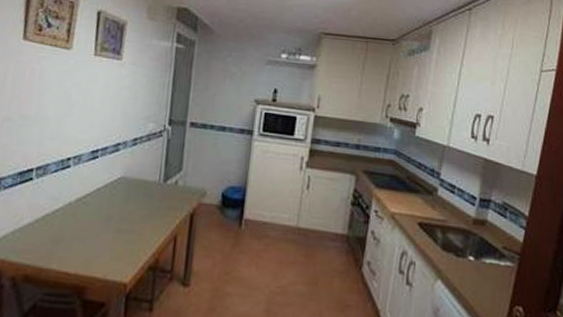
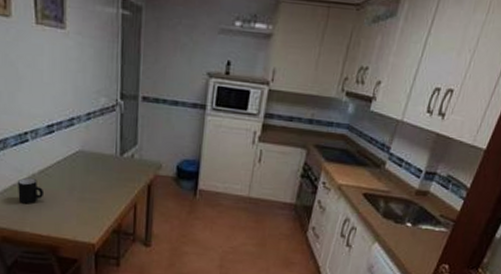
mug: none [49,206,79,236] -> present [18,177,45,204]

